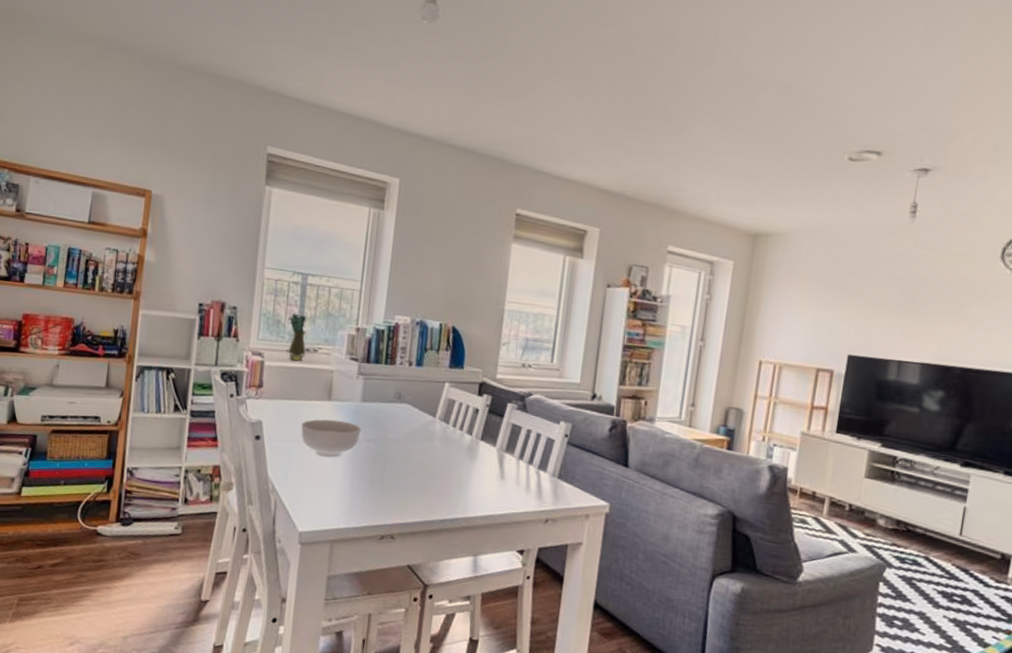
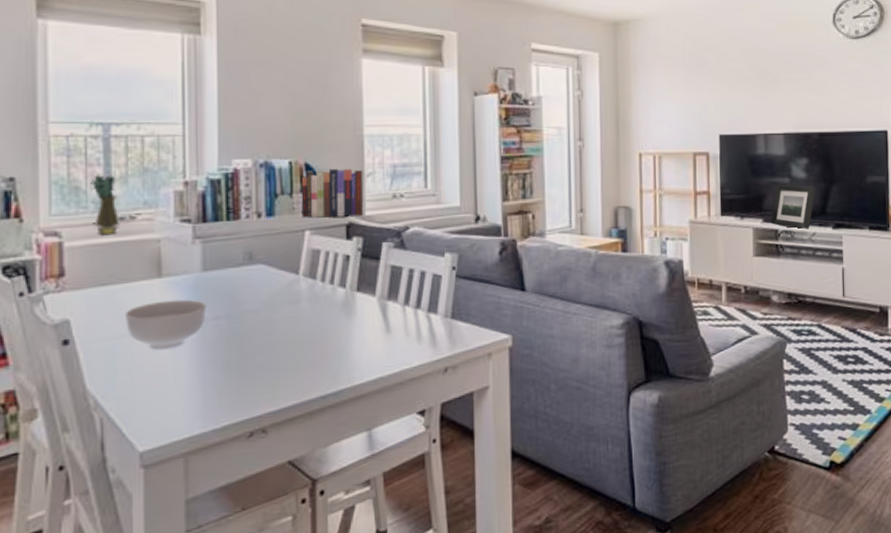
books: none [444,333,500,378] -> present [301,168,364,218]
picture frame: none [890,412,948,462] -> present [771,184,816,230]

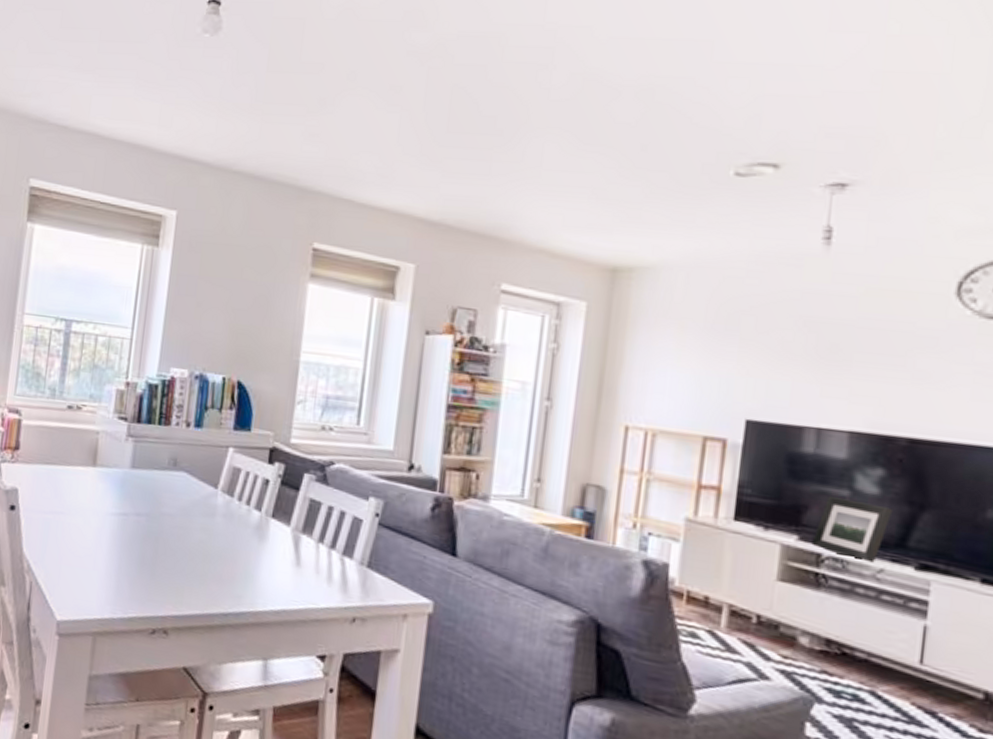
vase: present [90,172,120,234] -> none [48,362,70,420]
bowl: present [124,299,207,350] -> none [61,488,130,534]
books: present [301,168,364,218] -> none [228,388,294,443]

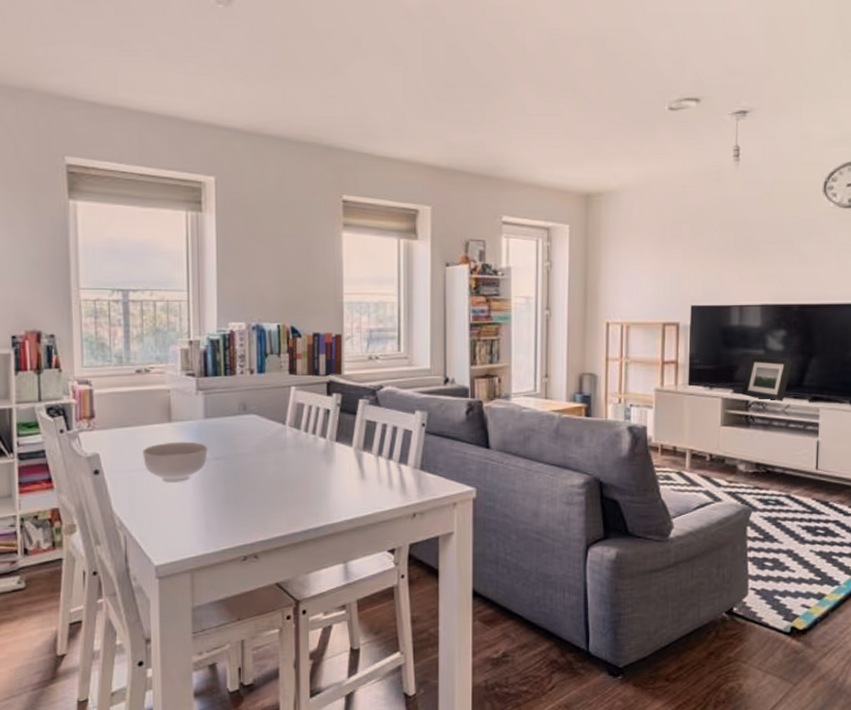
bowl: none [61,488,130,534] -> present [142,441,208,482]
books: none [228,388,294,443] -> present [288,332,343,376]

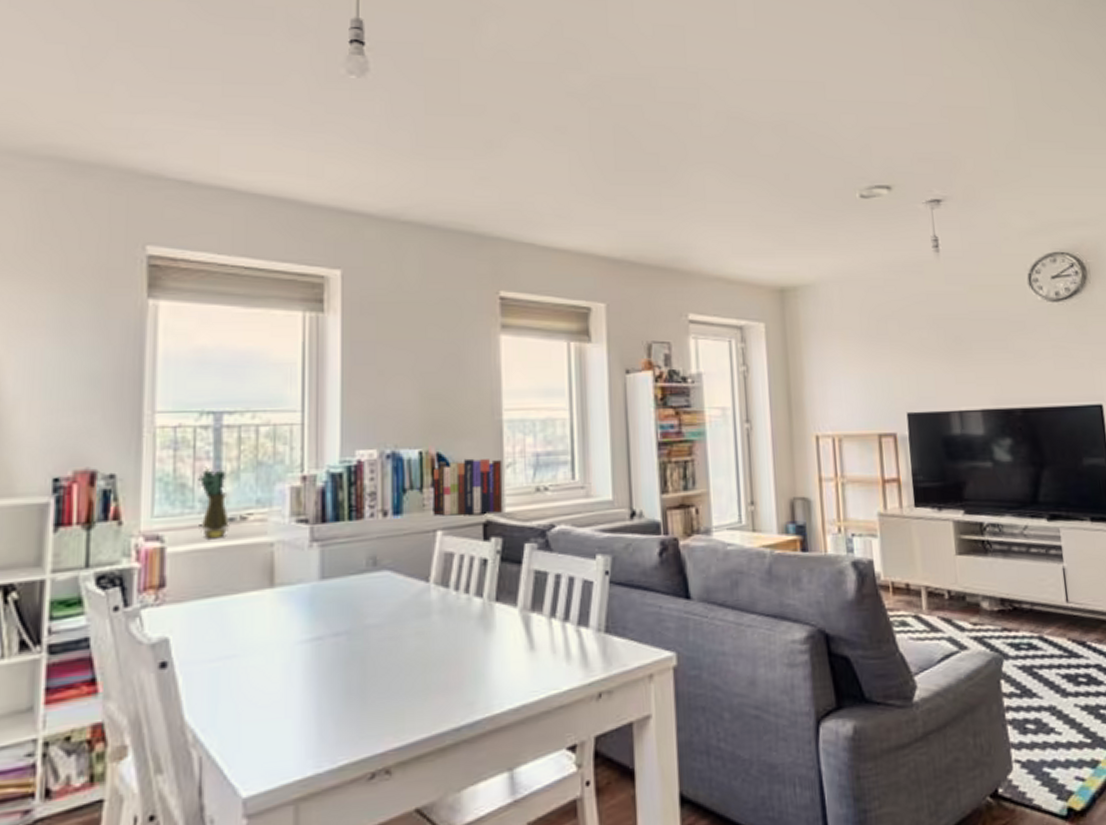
vase: none [113,331,137,384] -> present [198,467,229,538]
bowl: present [142,441,208,482] -> none [230,613,324,673]
picture frame: present [742,355,793,401] -> none [974,469,1024,522]

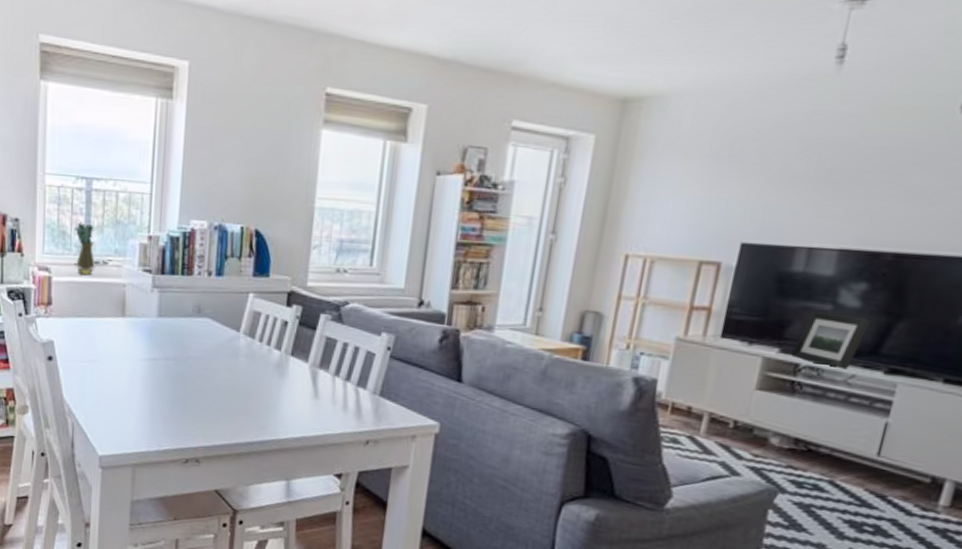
books: present [432,458,503,517] -> none [247,237,310,286]
picture frame: none [974,469,1024,522] -> present [791,310,872,370]

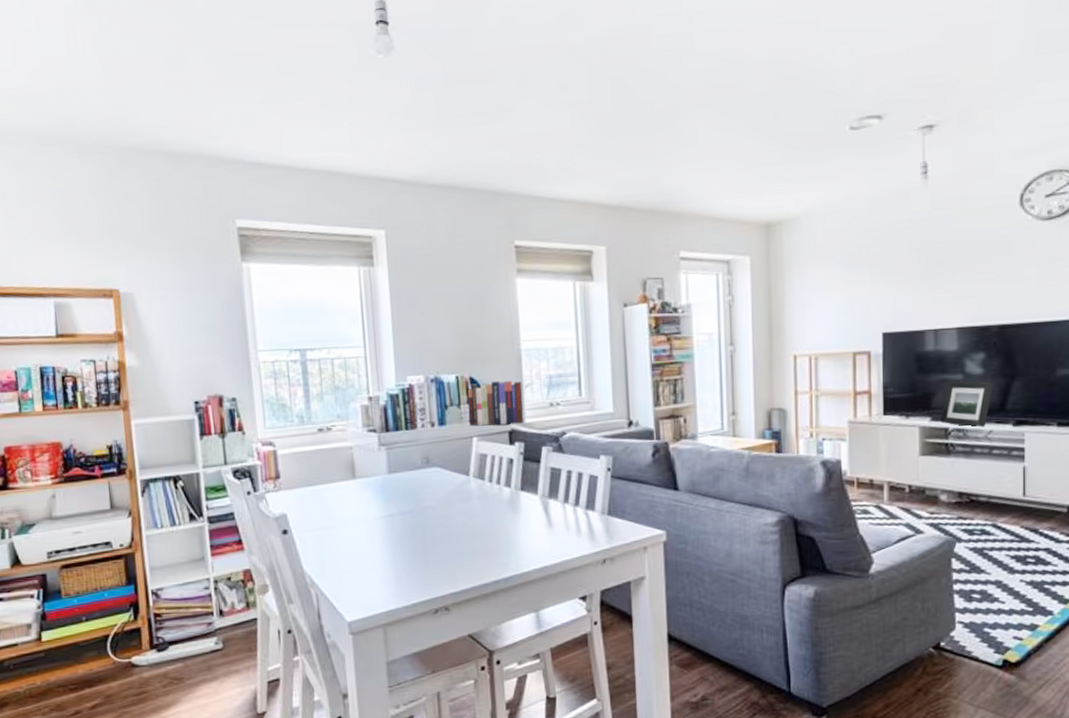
vase: present [74,220,95,275] -> none [294,391,319,443]
books: none [247,237,310,286] -> present [467,381,524,427]

